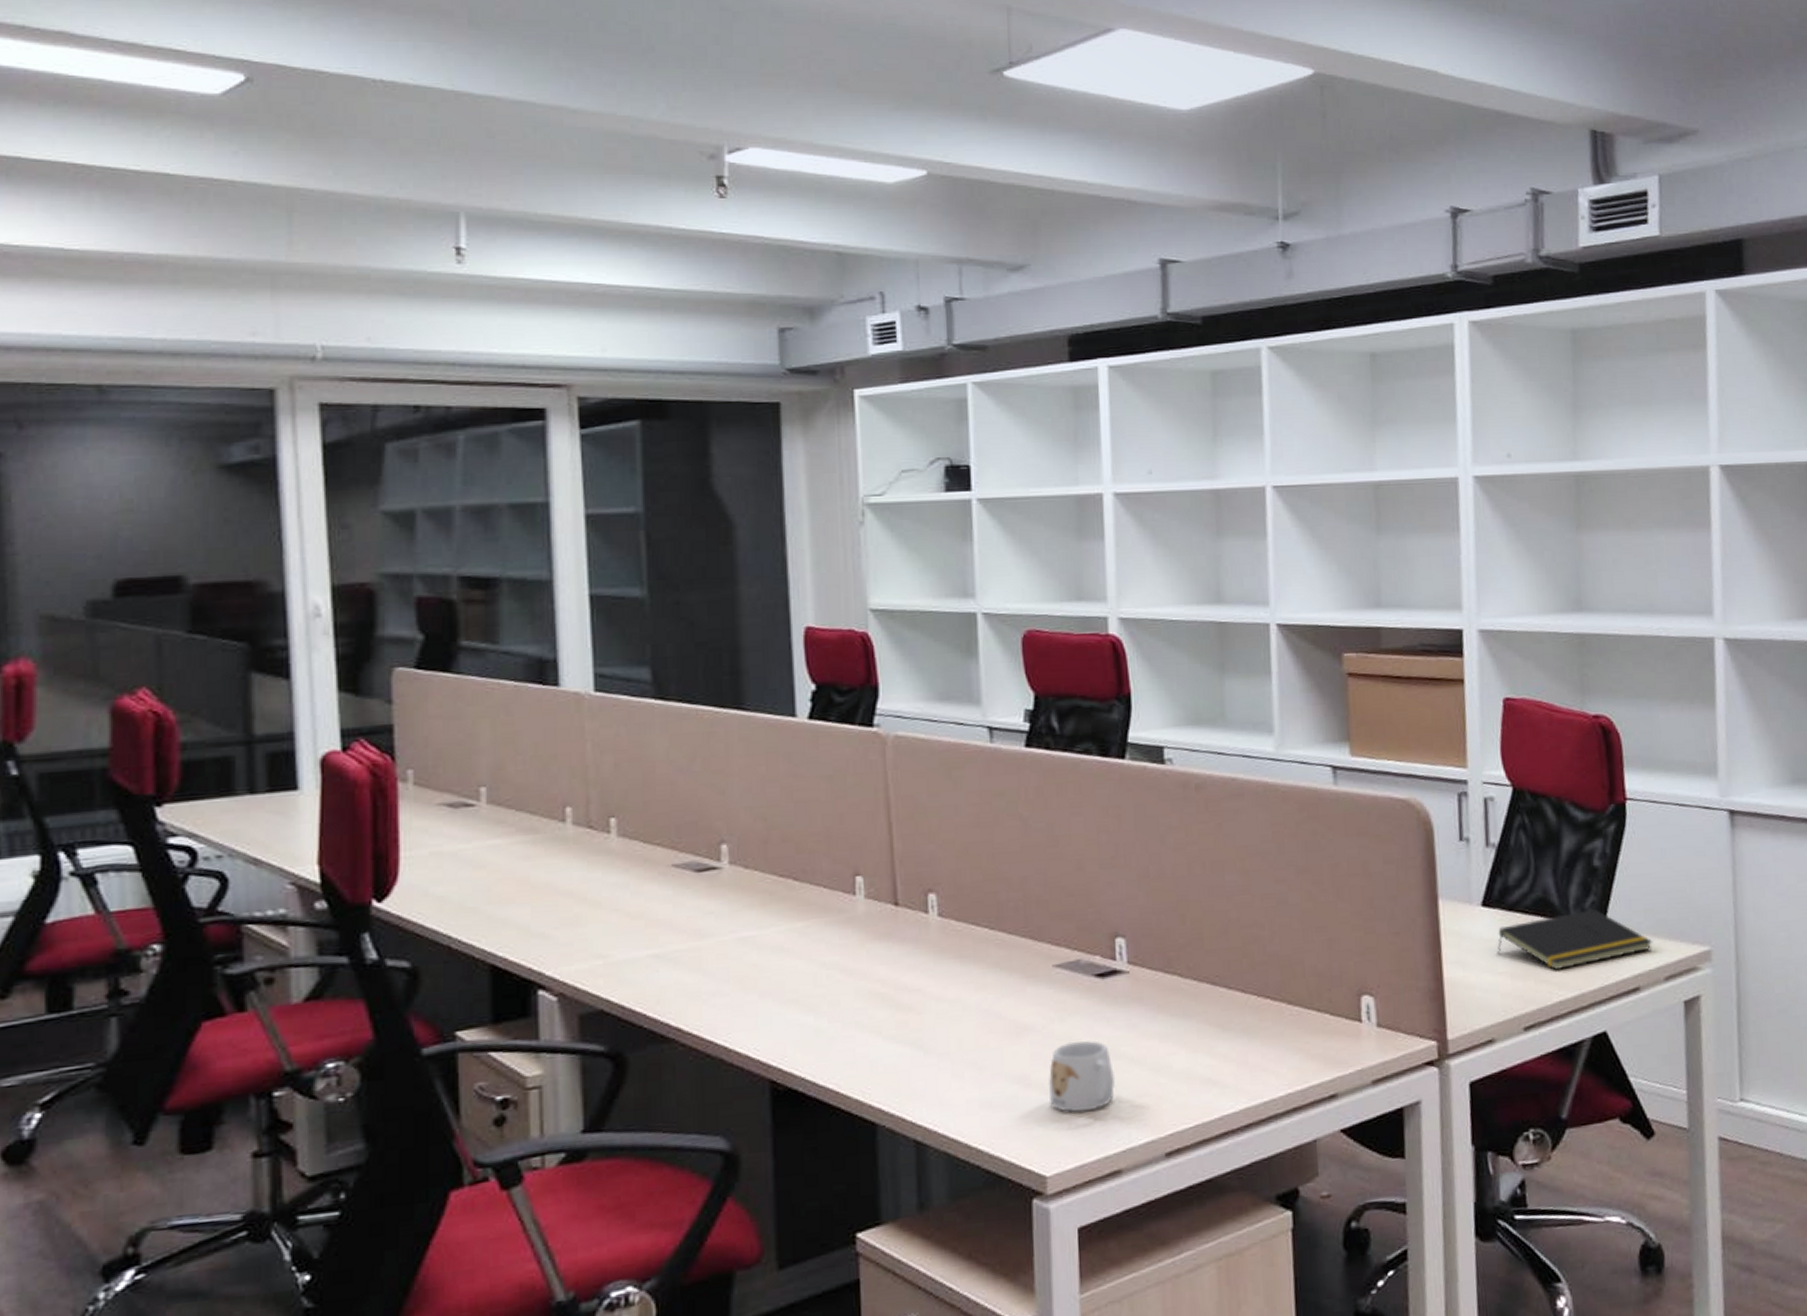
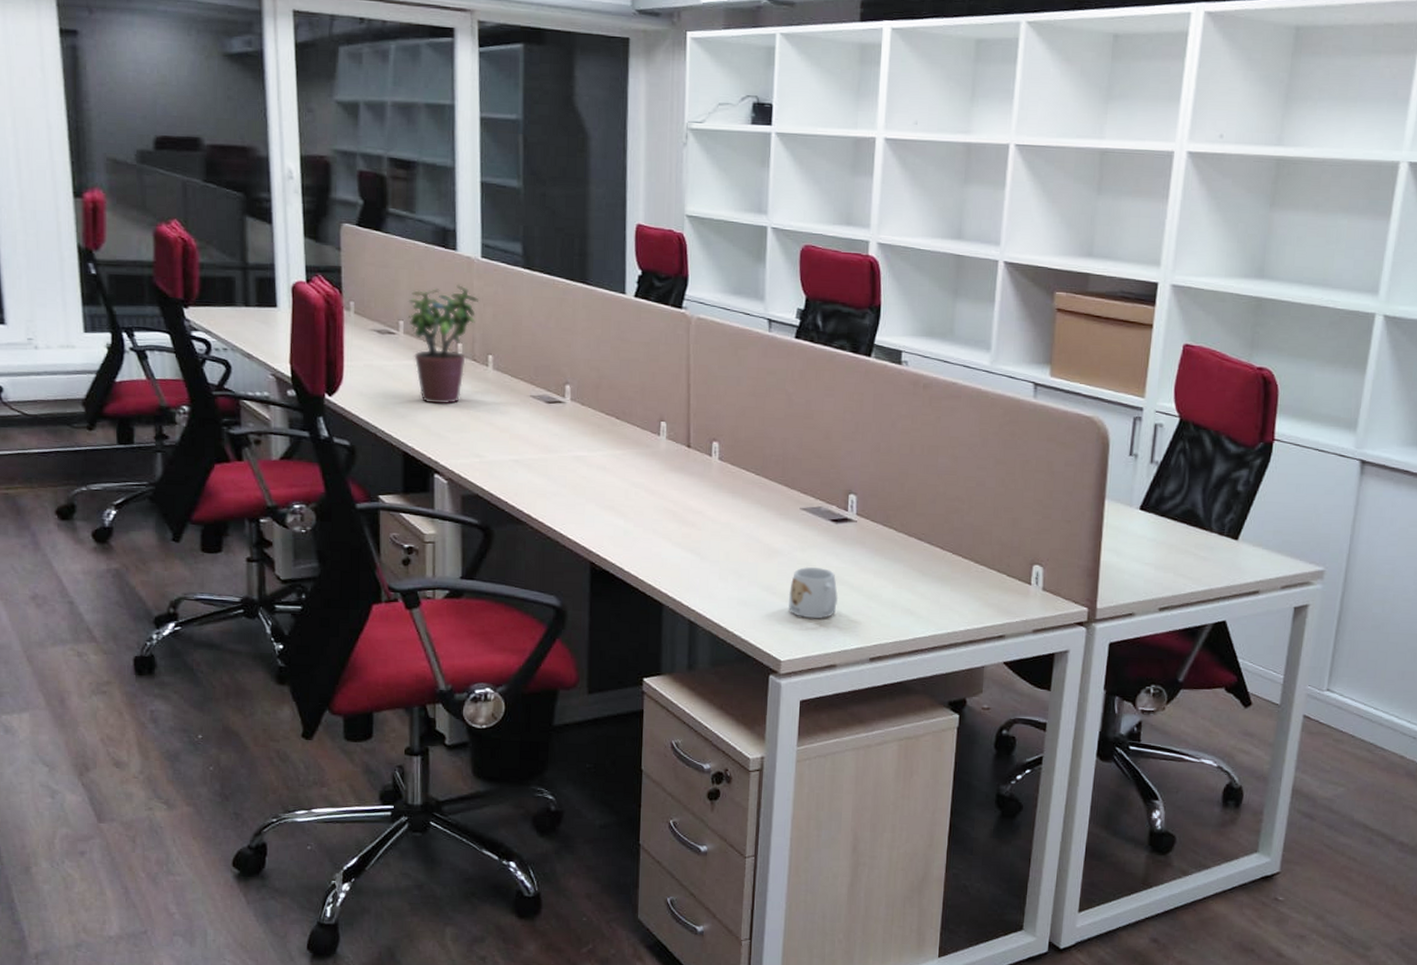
potted plant: none [491,729,594,894] -> present [407,284,480,405]
notepad: present [1497,908,1653,970] -> none [1146,523,1277,568]

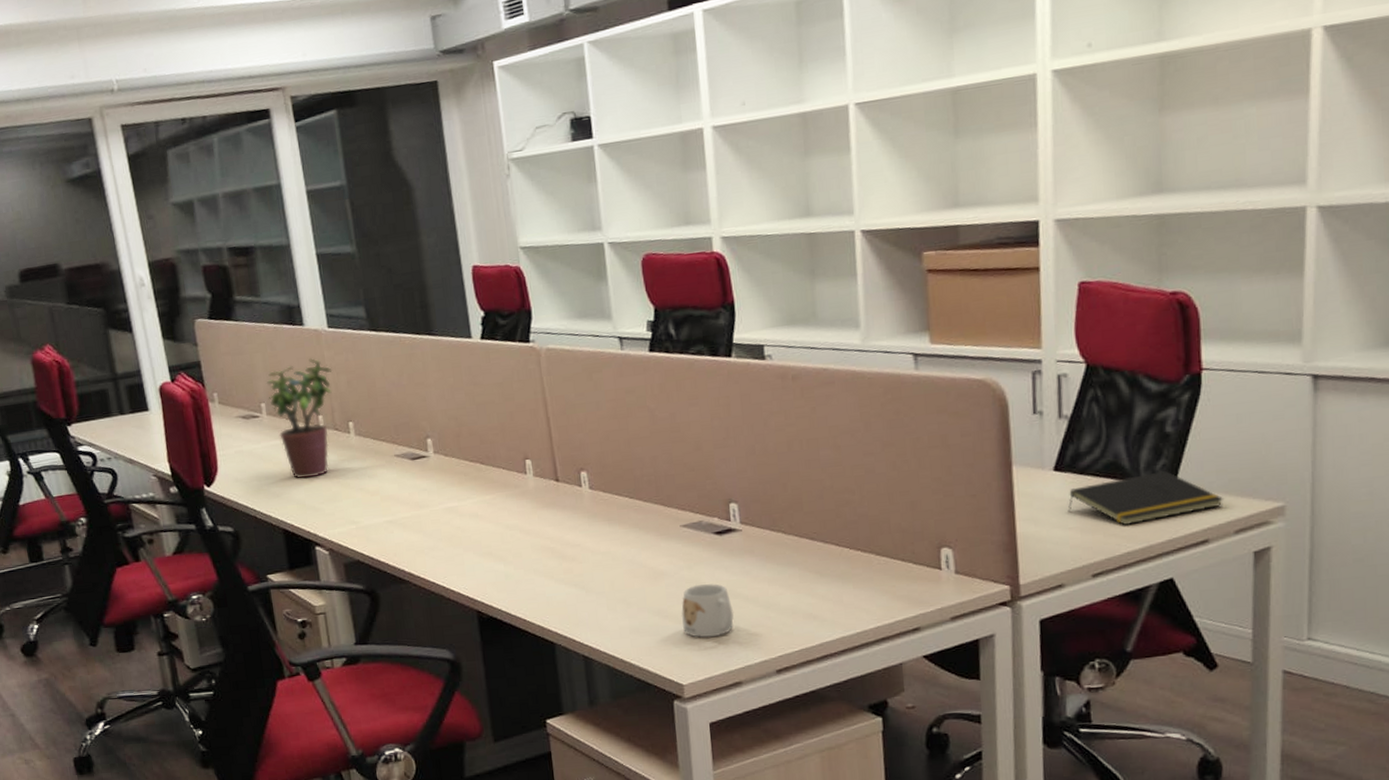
notepad: none [1146,523,1277,568] -> present [1067,470,1225,525]

